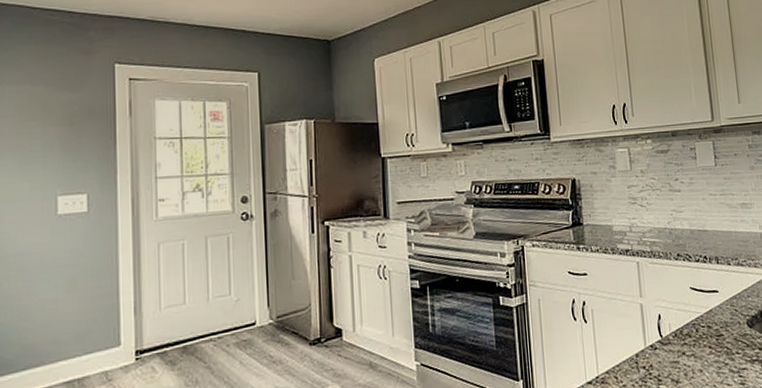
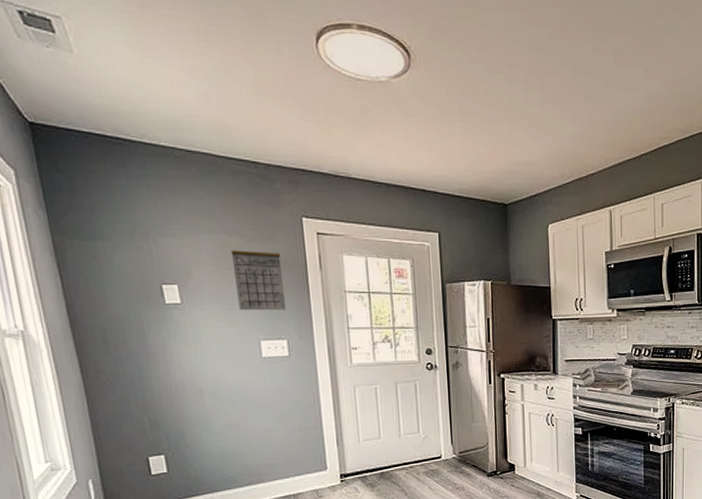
calendar: none [35,100,90,164] -> present [231,250,287,311]

